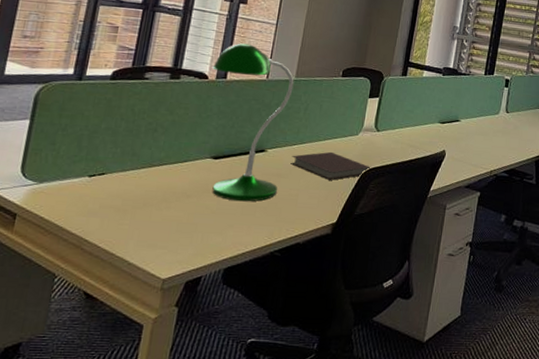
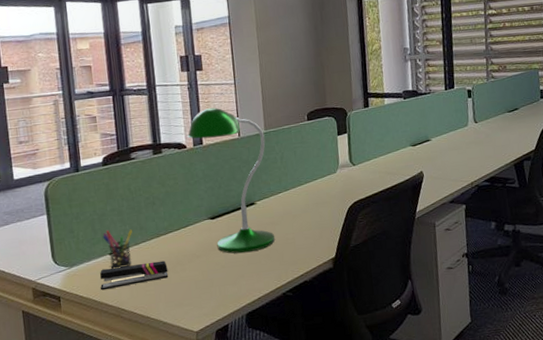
stapler: none [67,191,152,216] -> present [99,260,169,291]
pen holder: none [86,150,124,194] -> present [102,229,133,269]
notebook: present [290,151,372,180] -> none [279,193,357,220]

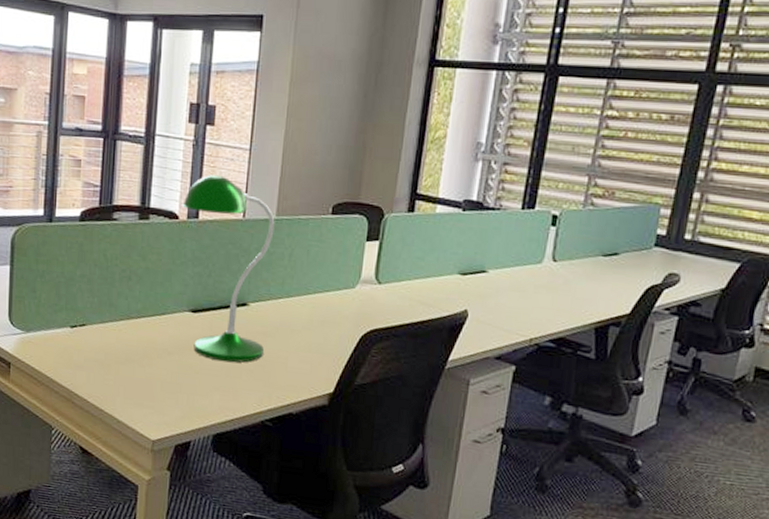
stapler: present [99,260,169,291] -> none [55,342,133,370]
pen holder: present [102,229,133,269] -> none [67,299,102,347]

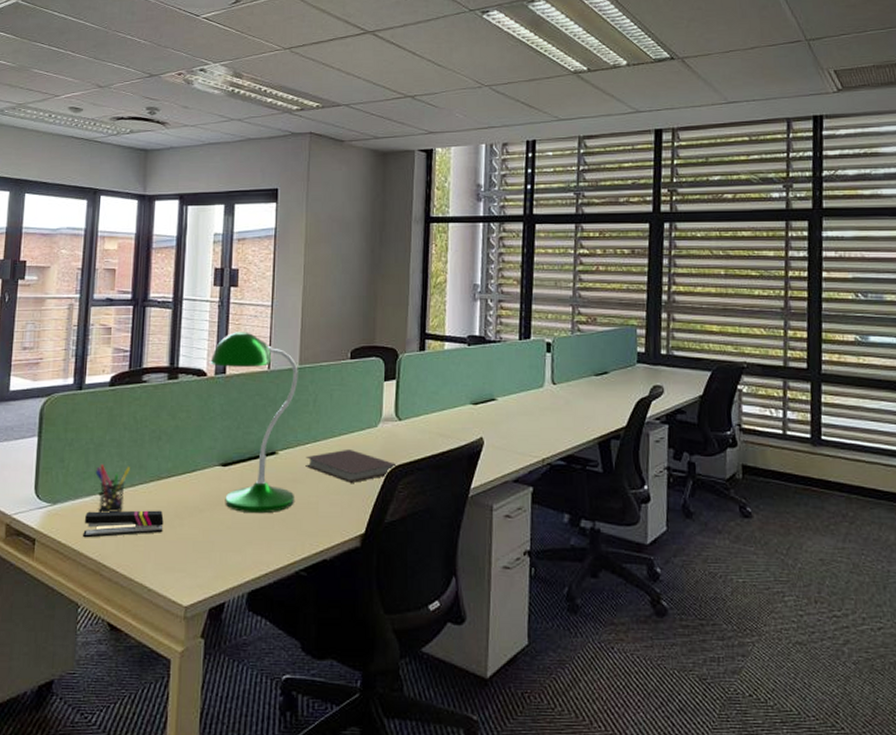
stapler: none [55,342,133,370] -> present [83,510,164,538]
pen holder: none [67,299,102,347] -> present [95,465,131,513]
notebook: none [277,307,374,343] -> present [305,448,398,483]

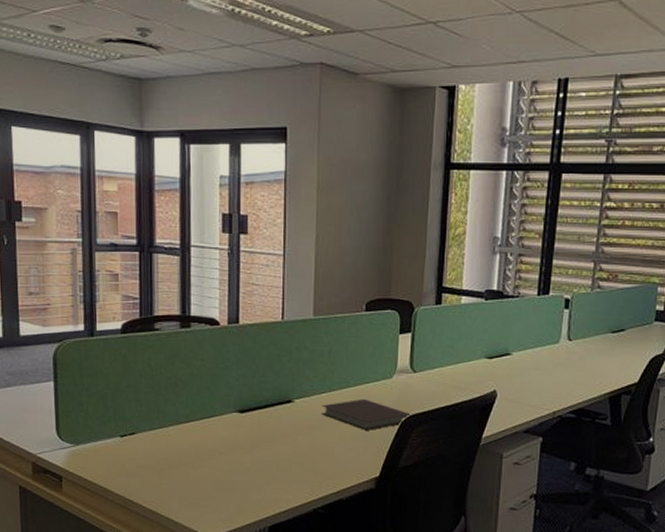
stapler: present [83,510,164,538] -> none [107,452,185,476]
pen holder: present [95,465,131,513] -> none [115,409,150,454]
desk lamp: present [209,332,298,514] -> none [221,281,313,457]

